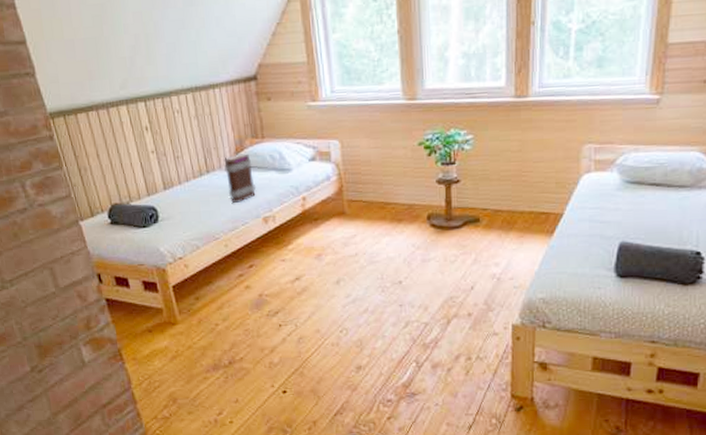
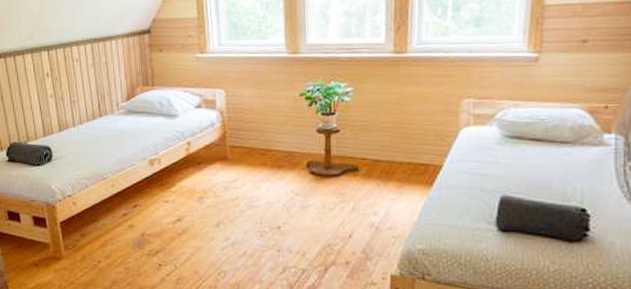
book: present [224,153,257,203] -> none [116,100,145,145]

